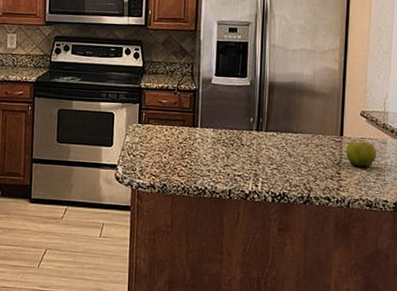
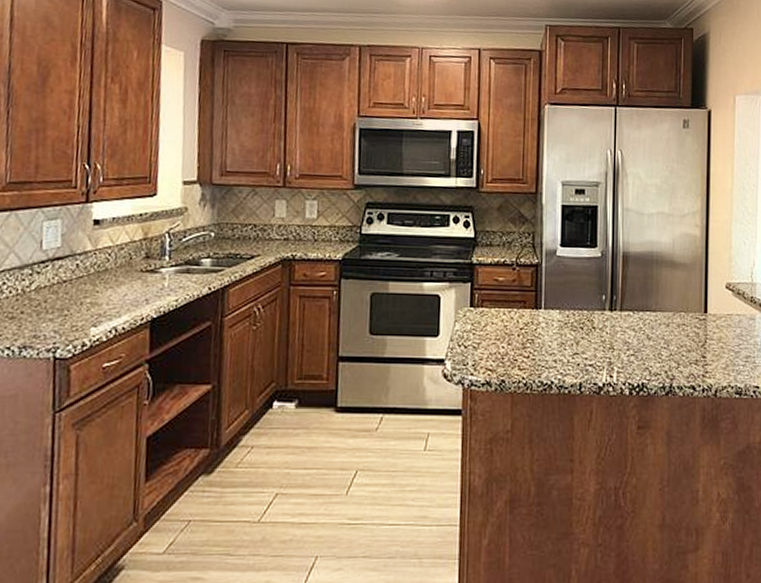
fruit: present [345,139,377,168] -> none [710,315,745,349]

